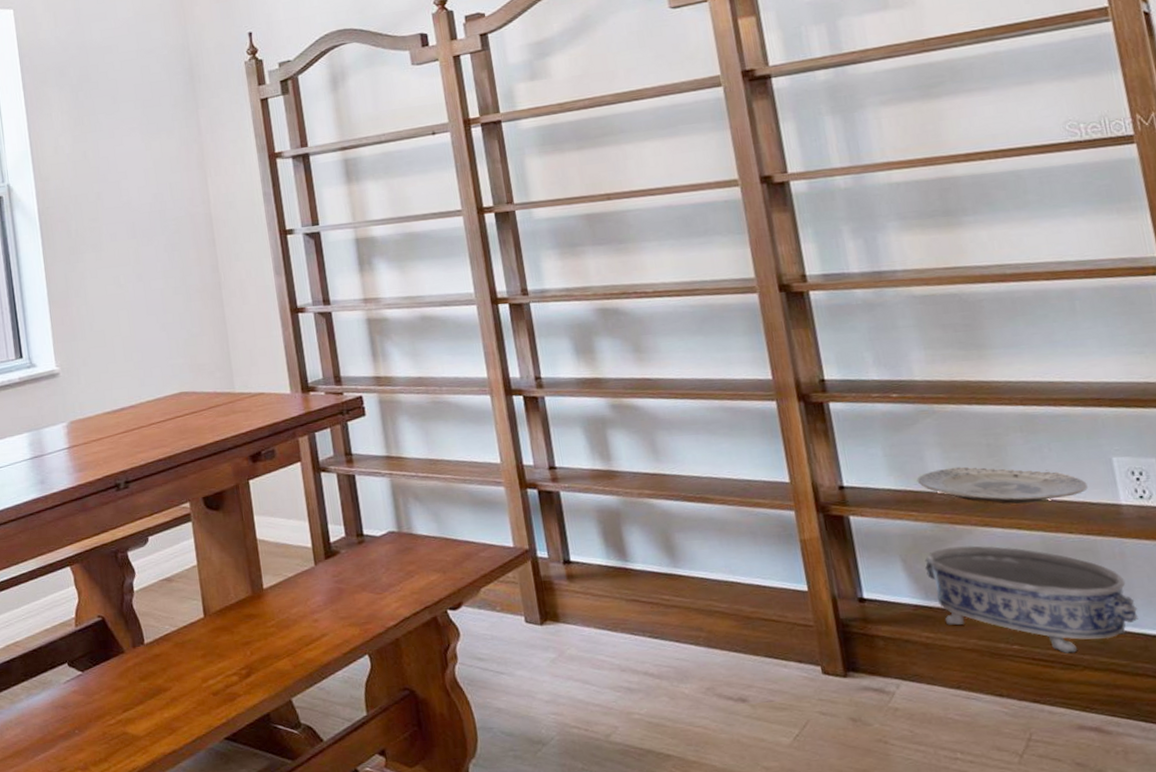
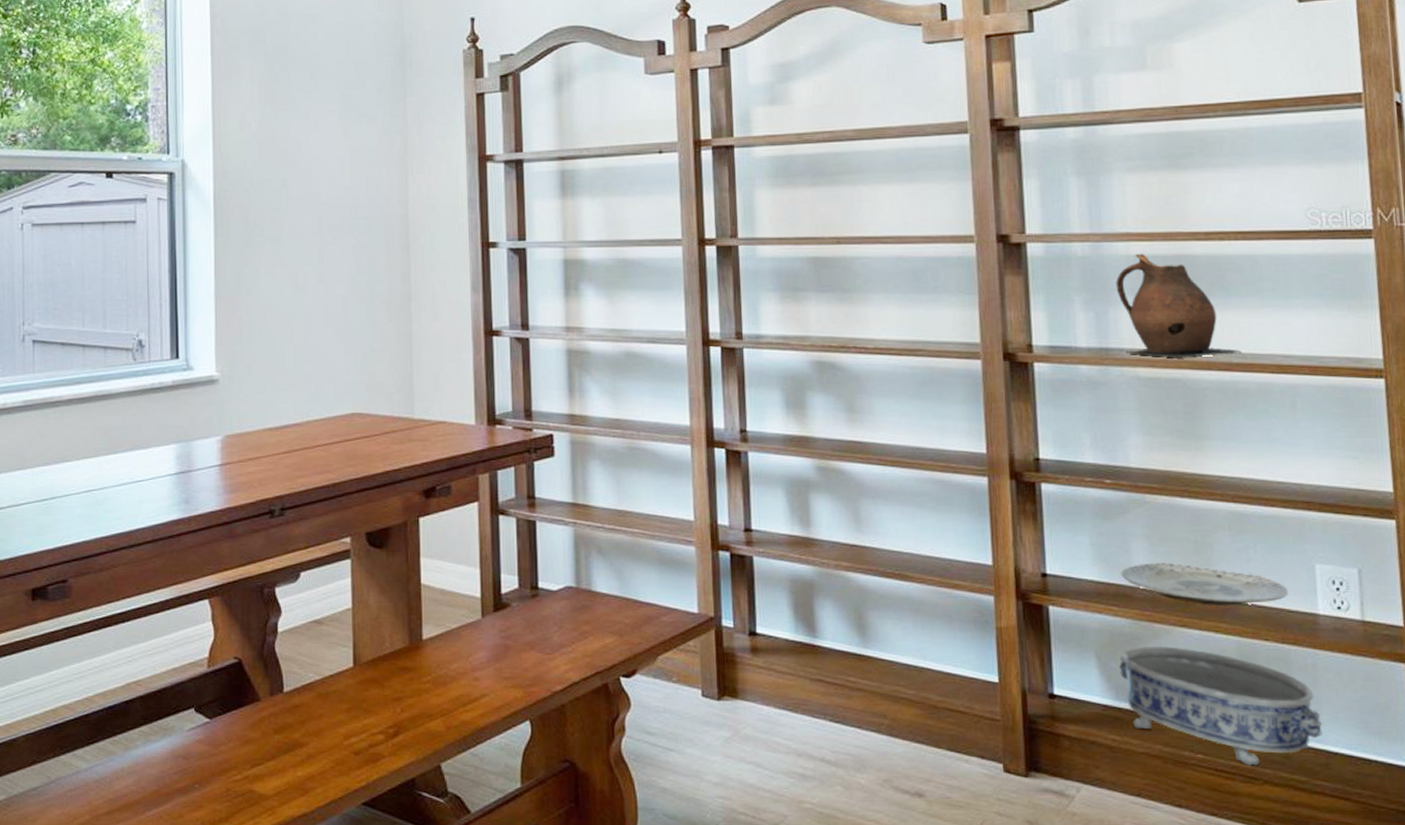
ceramic pitcher: none [881,179,1015,277] -> present [1116,253,1242,360]

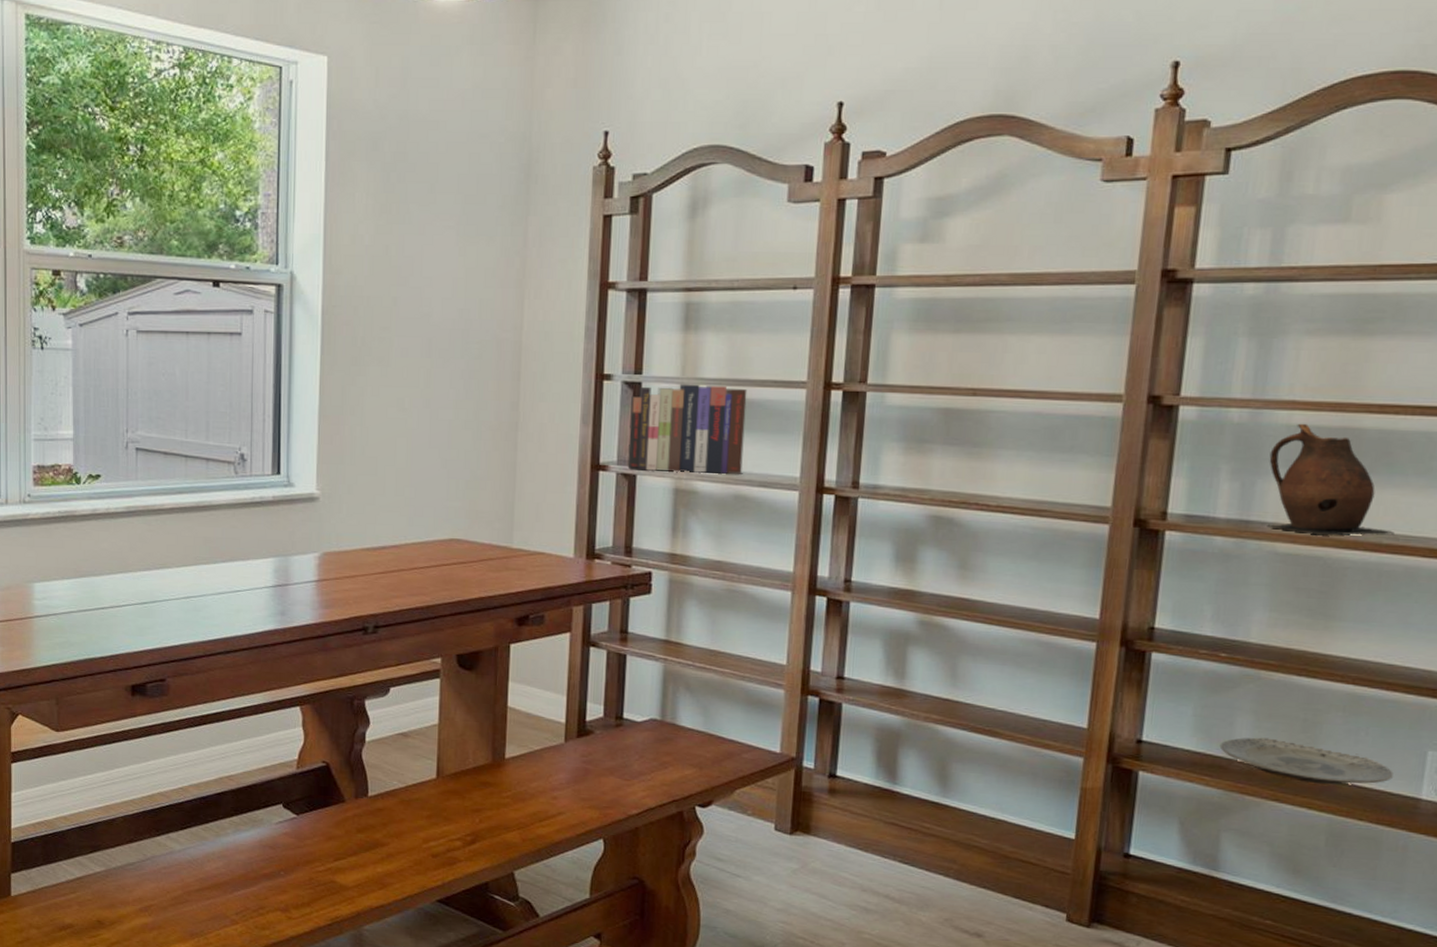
books: none [518,247,630,334] -> present [627,384,747,474]
decorative bowl: present [1118,646,1323,766] -> none [1200,816,1402,935]

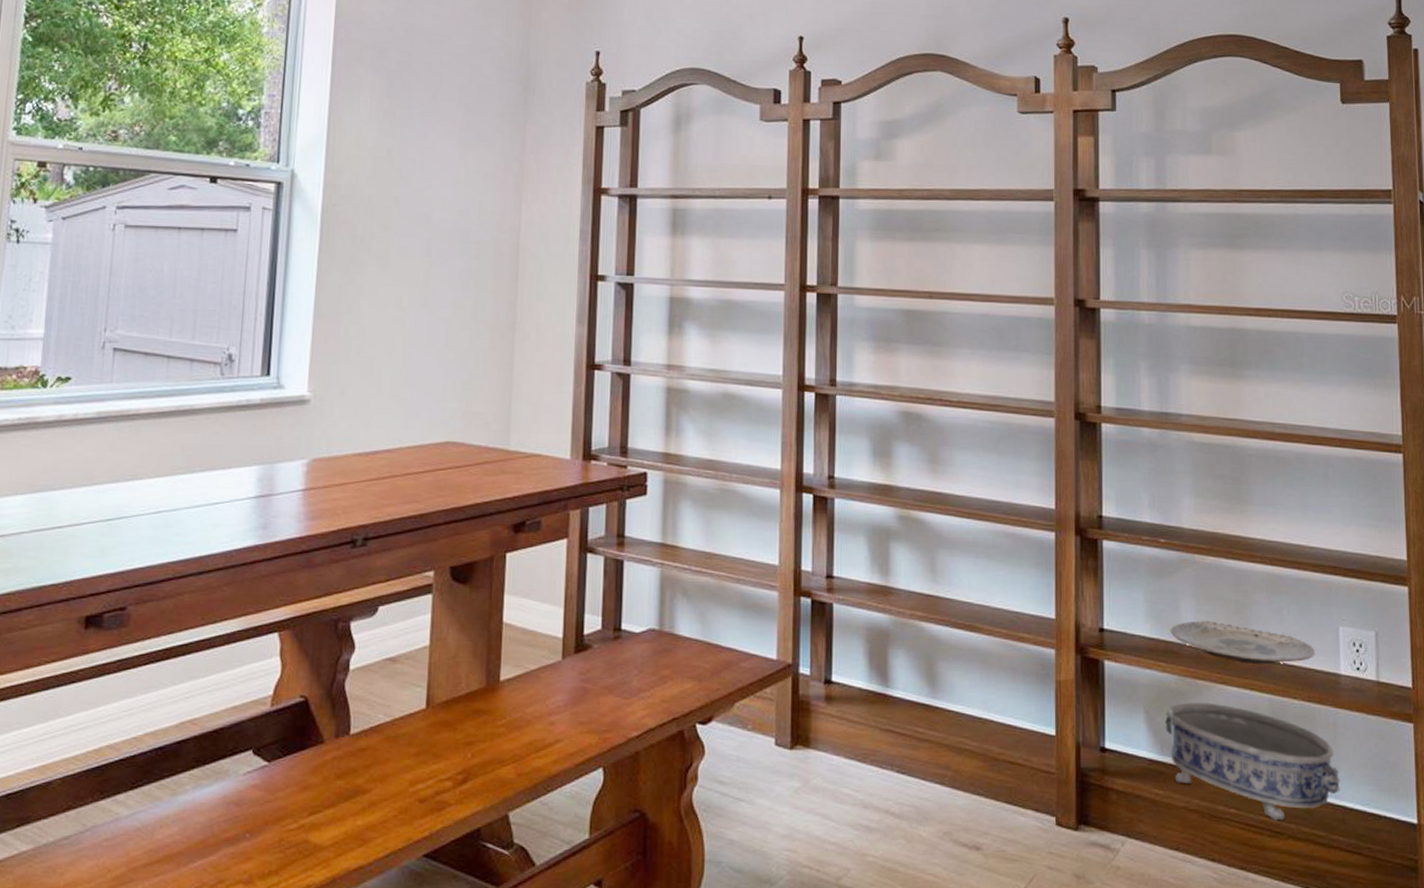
books: present [627,384,747,474] -> none [622,285,731,373]
decorative bowl: none [1200,816,1402,935] -> present [1164,702,1341,821]
ceramic pitcher: present [1267,423,1395,537] -> none [1177,324,1283,427]

